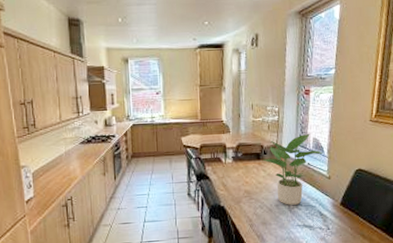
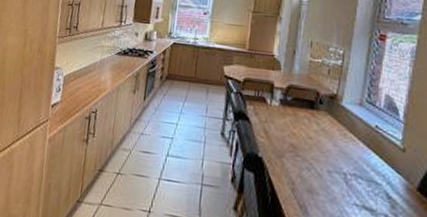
potted plant: present [262,134,324,205] -> none [316,88,399,177]

